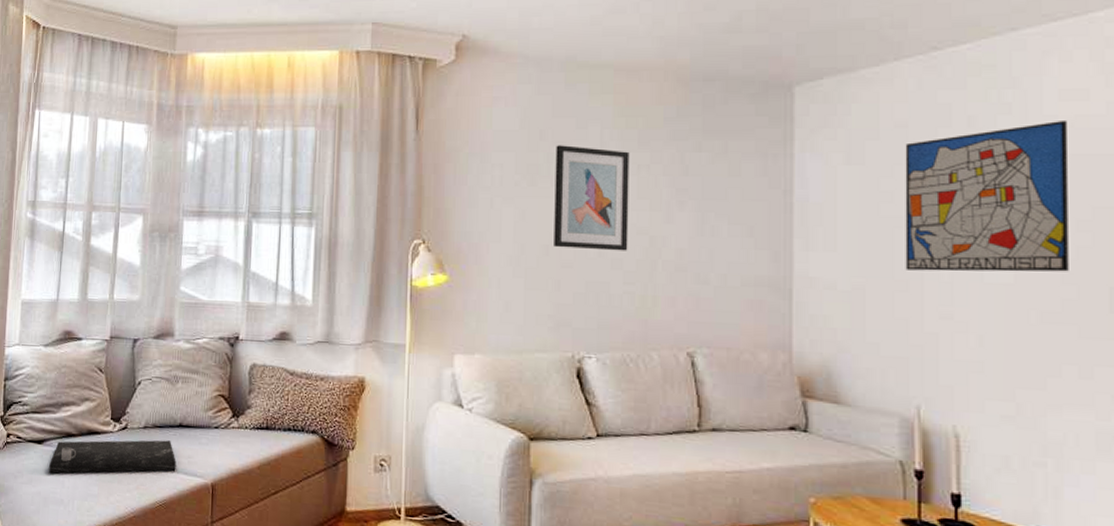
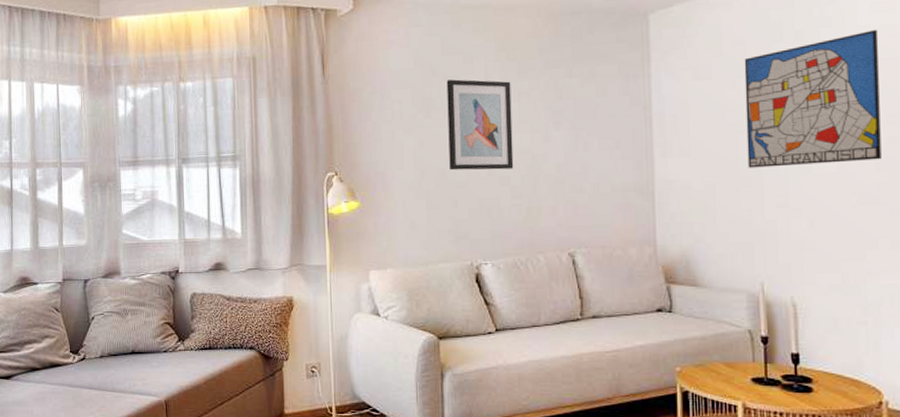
tray: present [49,440,176,474] -> none [18,366,132,405]

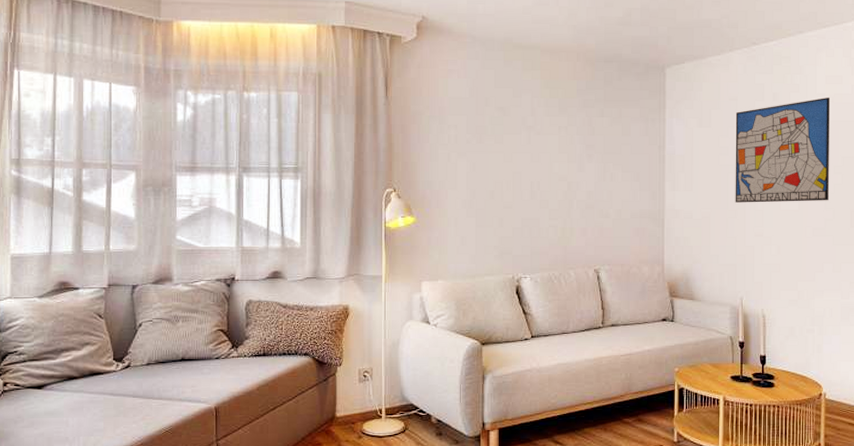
wall art: present [446,79,514,171] -> none [497,110,553,194]

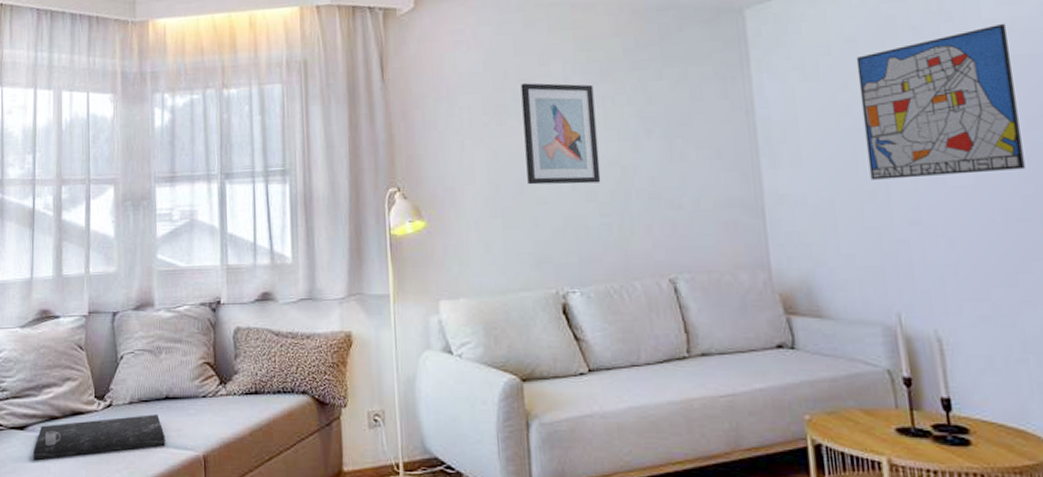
tray: none [51,374,180,416] -> present [33,414,166,461]
wall art: none [497,110,553,194] -> present [520,83,601,185]

